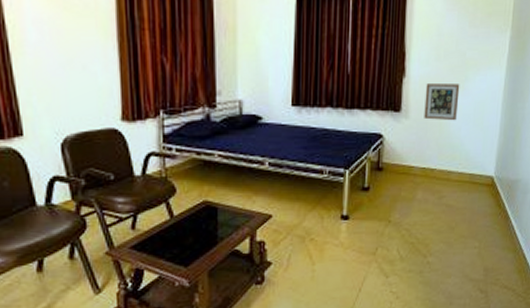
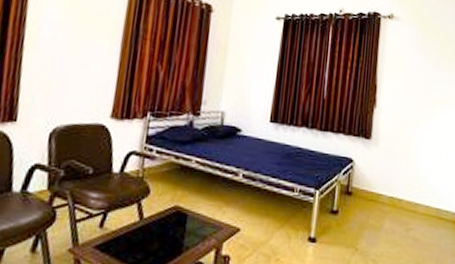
picture frame: present [424,84,460,121] -> none [393,116,427,154]

